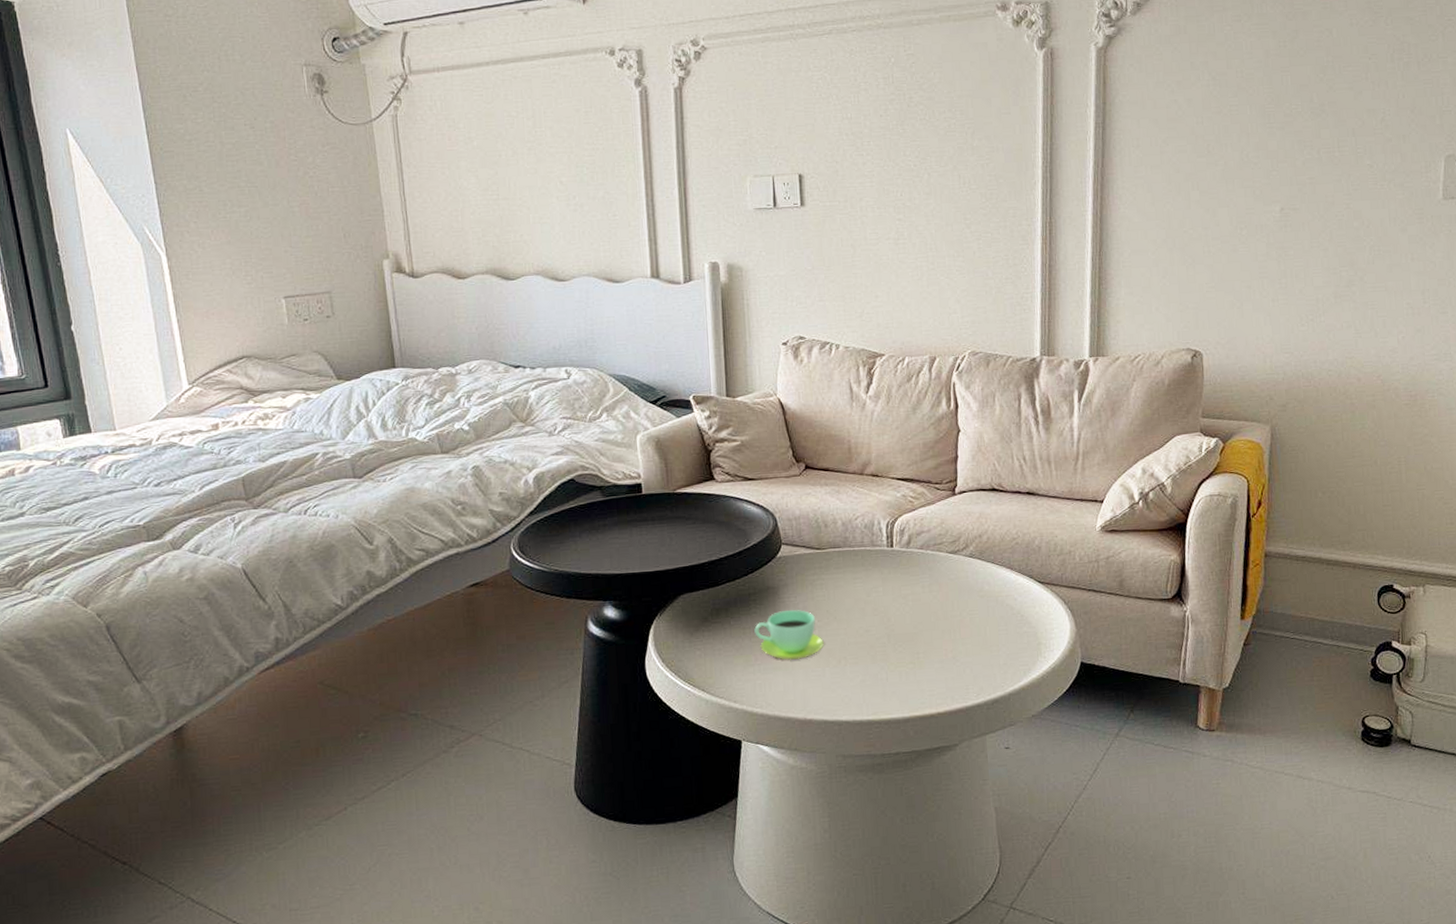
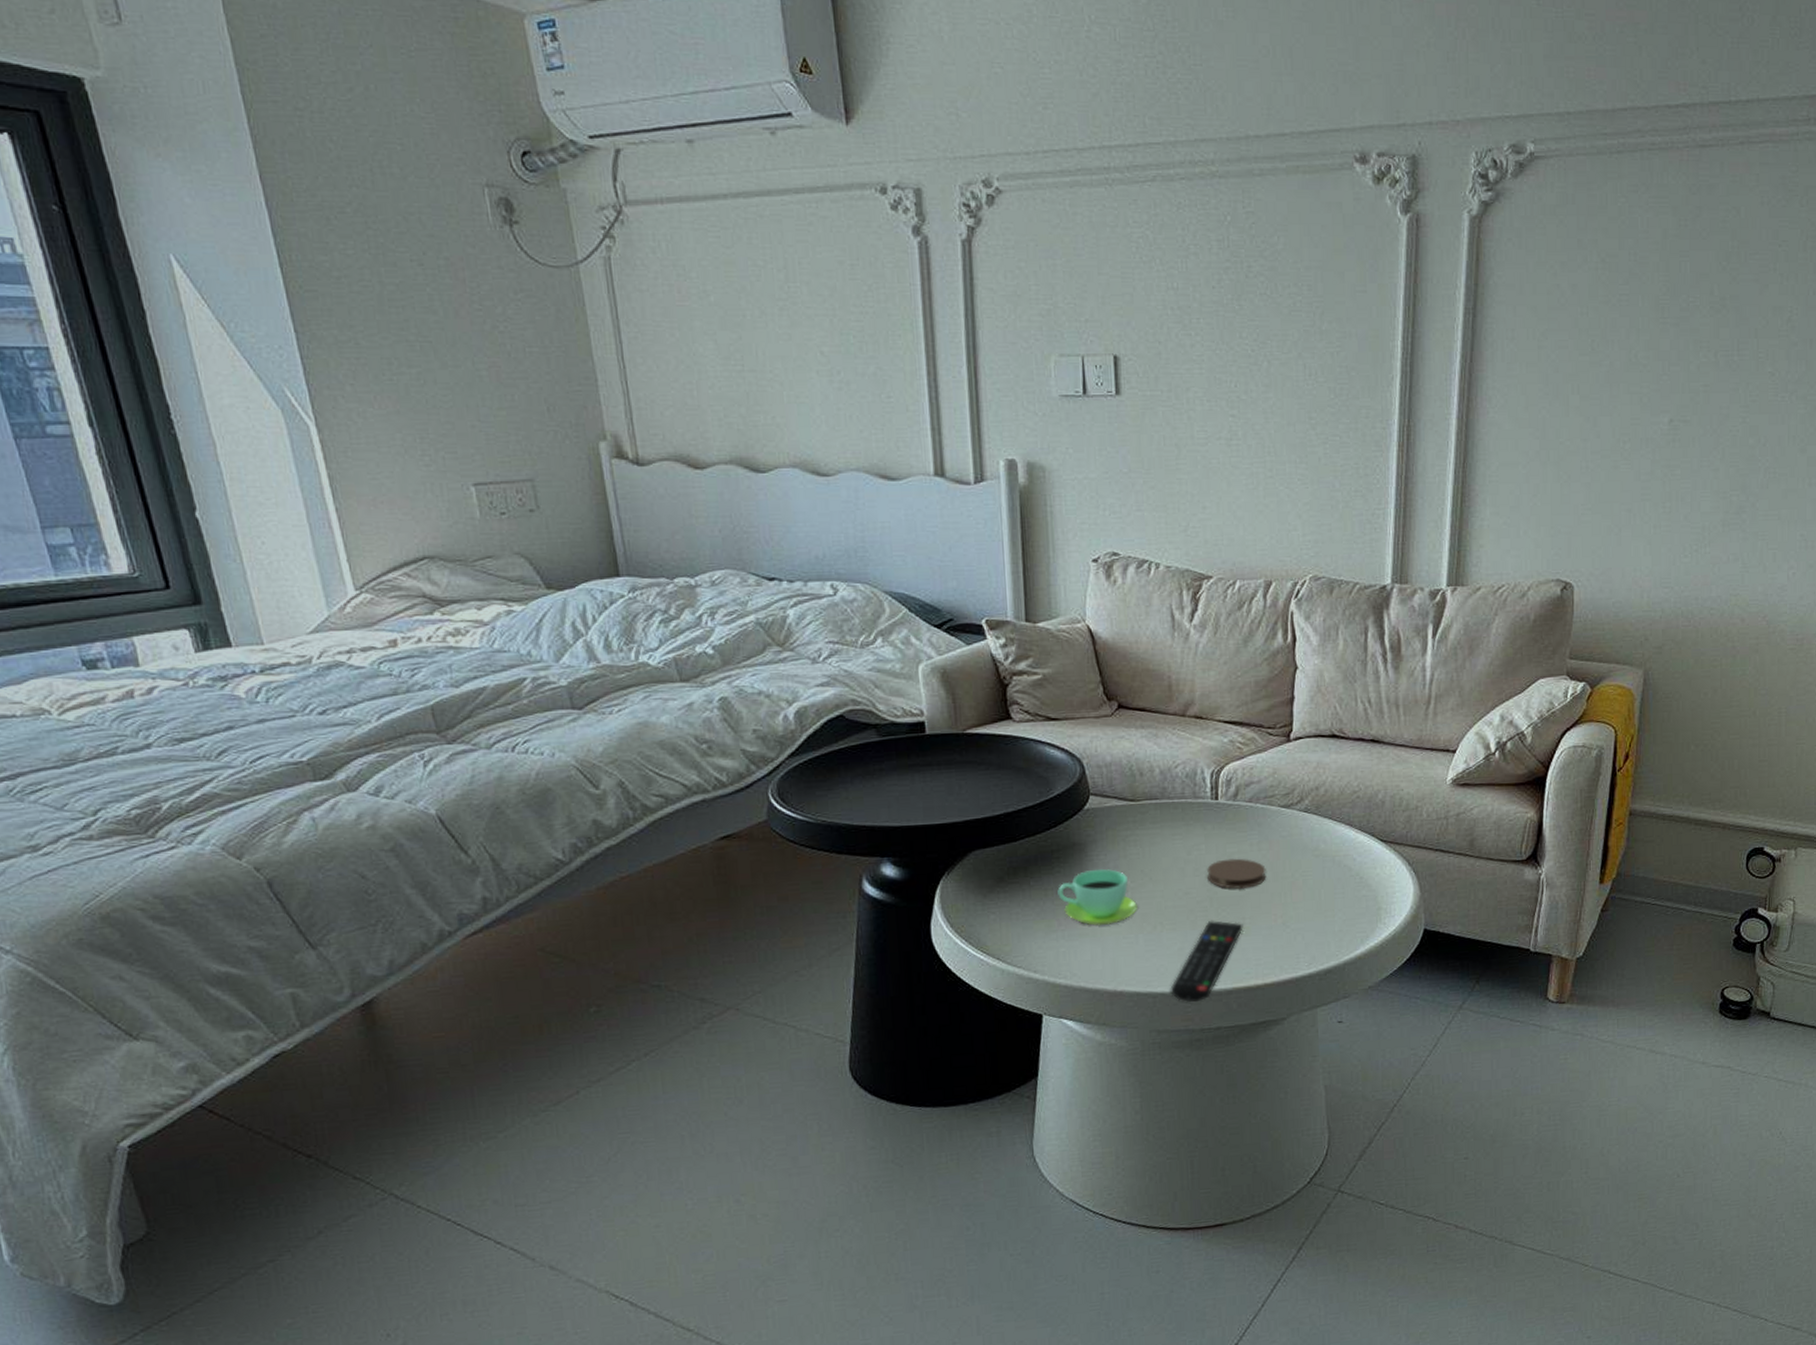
remote control: none [853,654,918,729] -> present [1170,920,1243,1002]
coaster: none [884,599,937,627] -> present [1206,858,1266,890]

